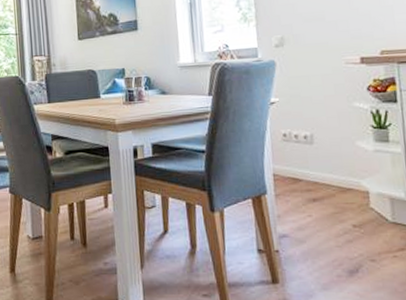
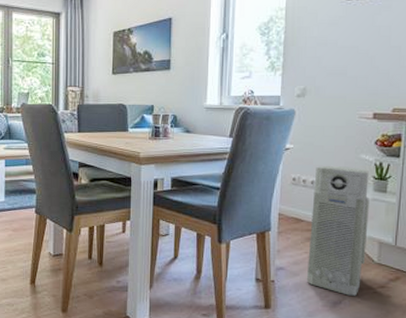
air purifier: none [306,117,378,262] -> present [306,165,369,296]

